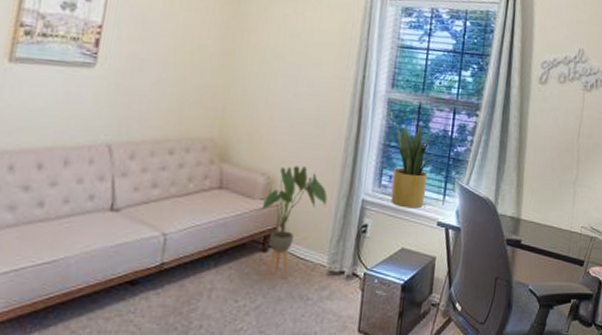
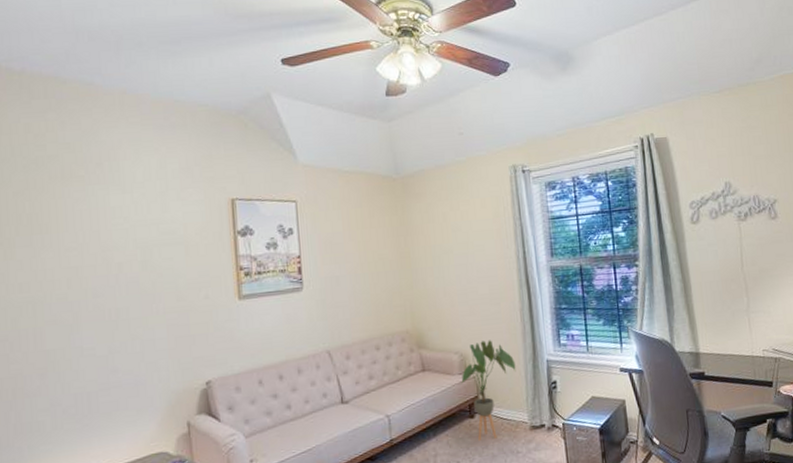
planter: present [390,123,436,209] -> none [563,284,605,362]

